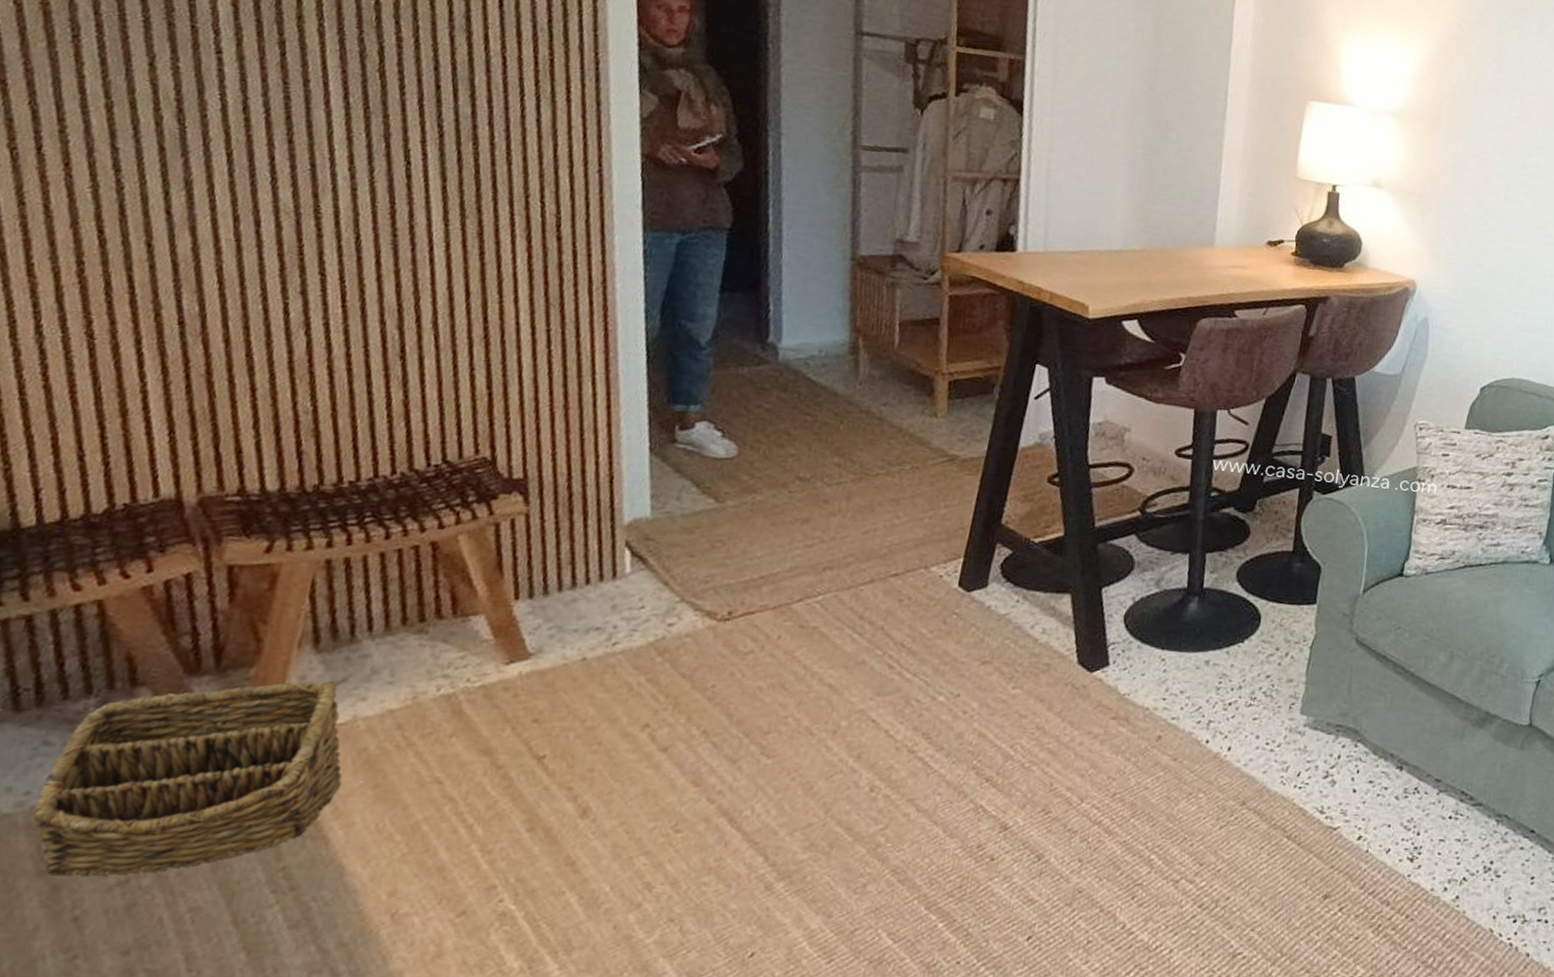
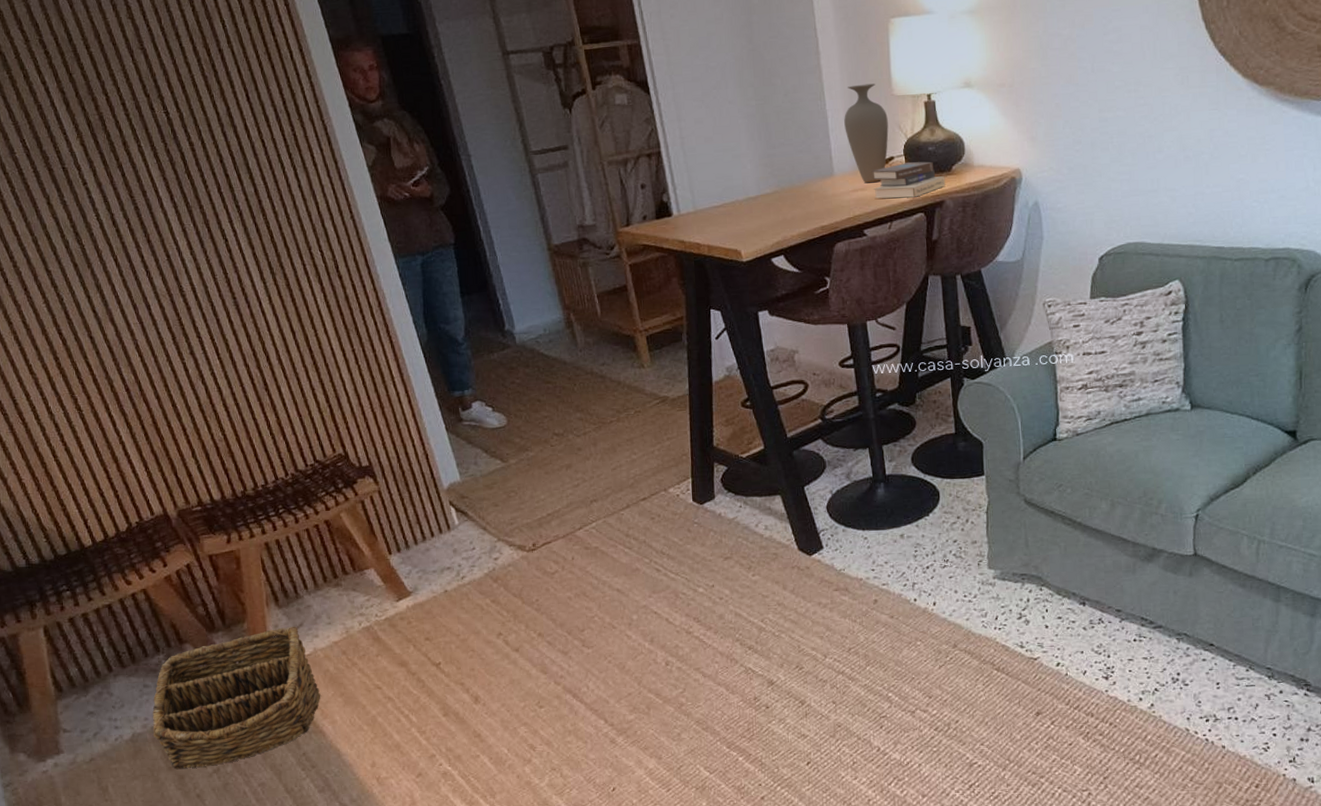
vase: none [1236,158,1286,263] -> present [844,83,889,183]
books: none [1254,249,1335,288] -> present [872,161,946,199]

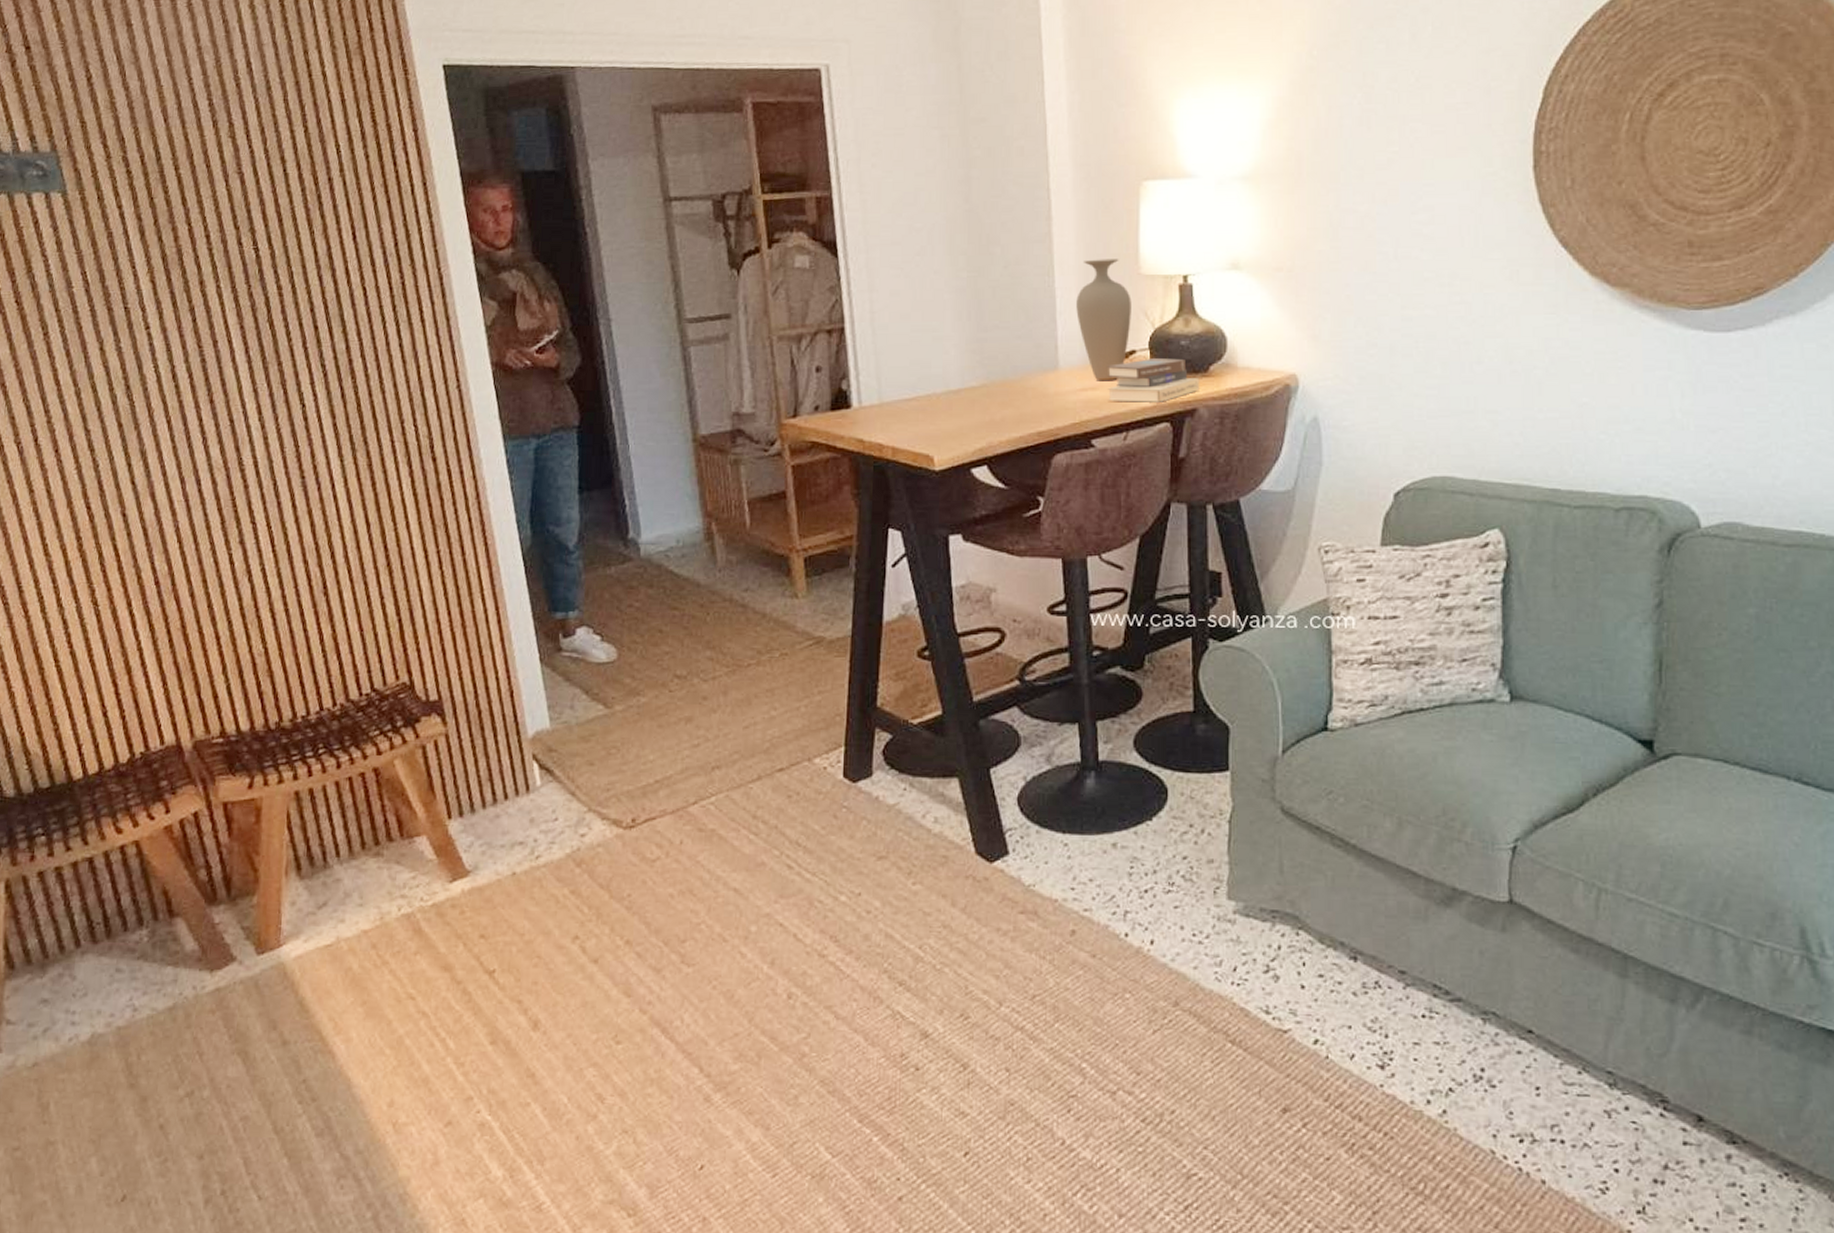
basket: present [152,626,321,770] -> none [117,904,337,1088]

